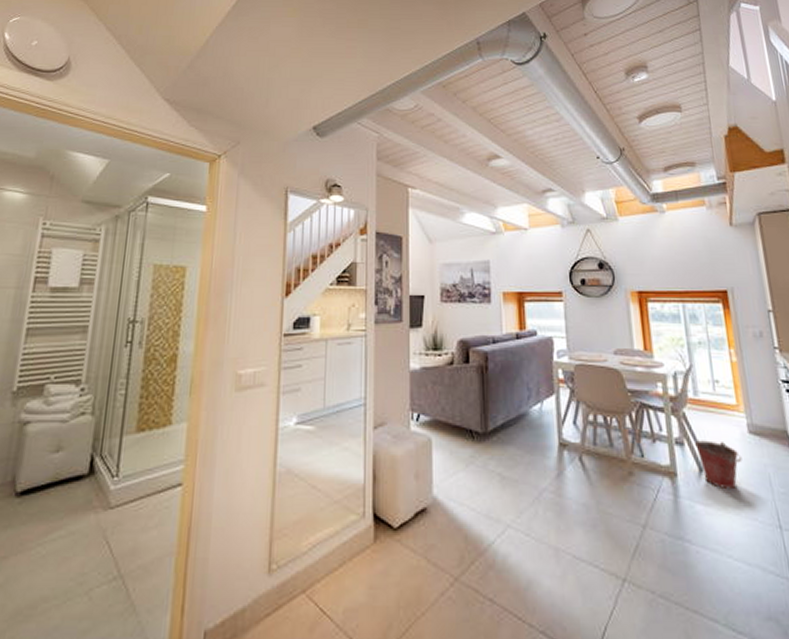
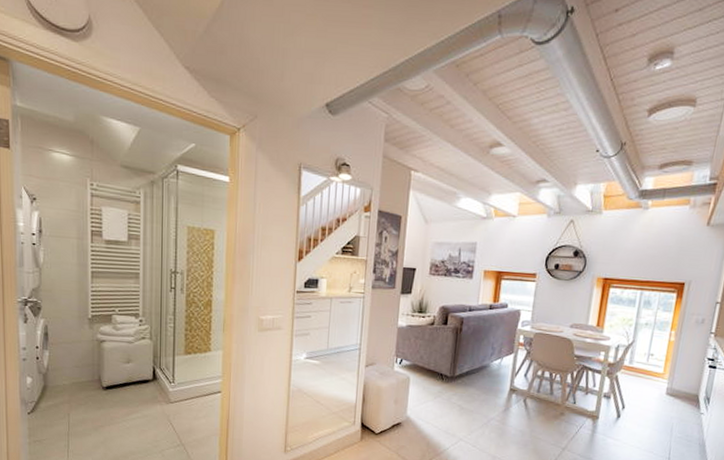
bucket: present [695,440,742,490] -> none [619,396,655,432]

